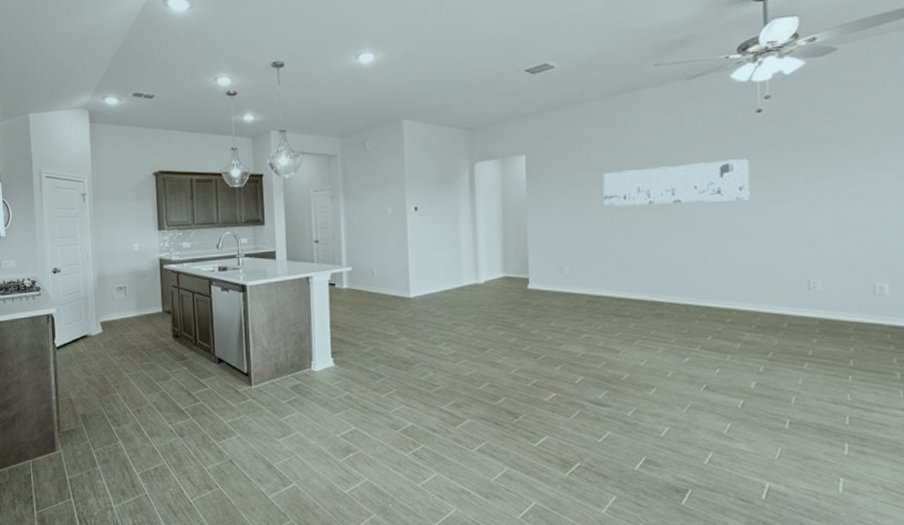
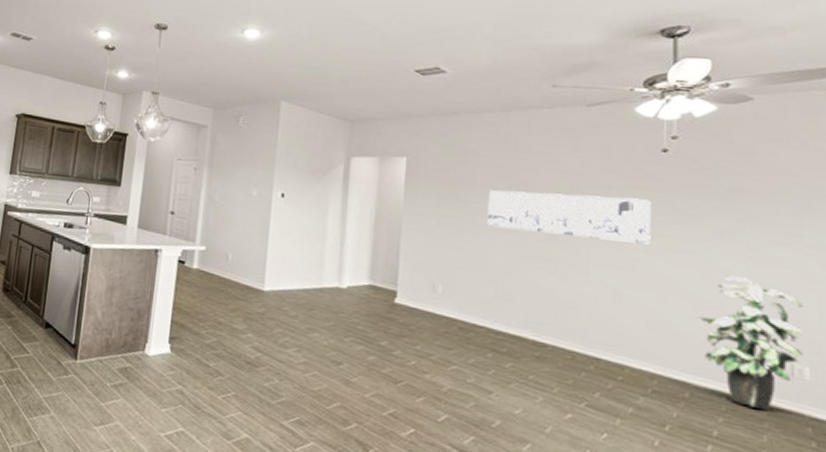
indoor plant: none [793,215,883,327] -> present [698,276,803,411]

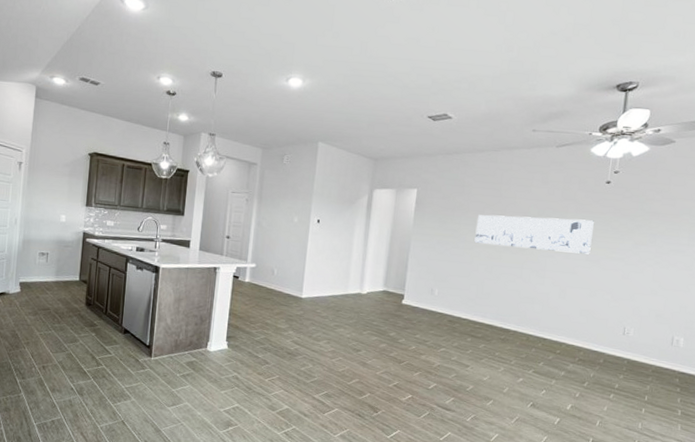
indoor plant: present [698,276,803,411] -> none [616,276,686,369]

